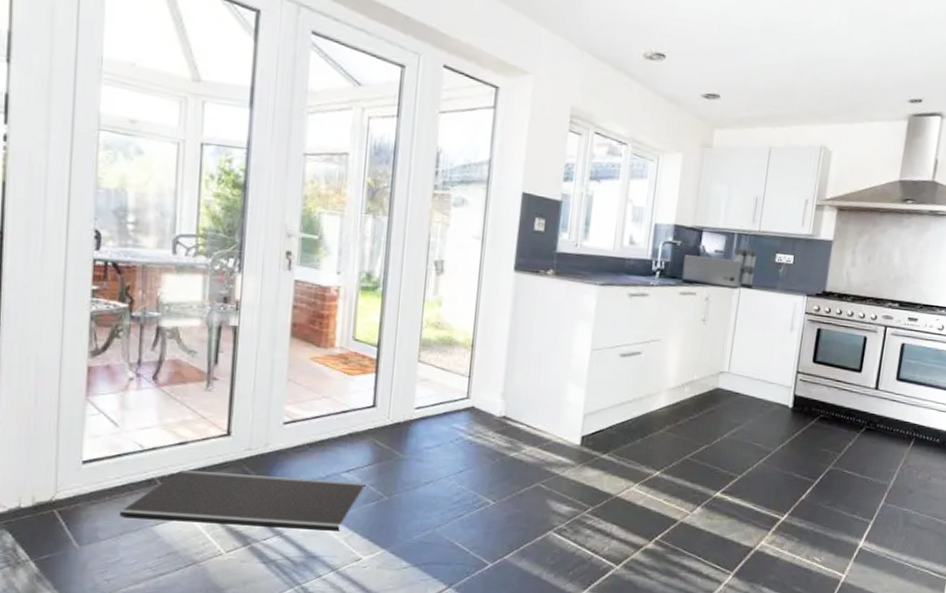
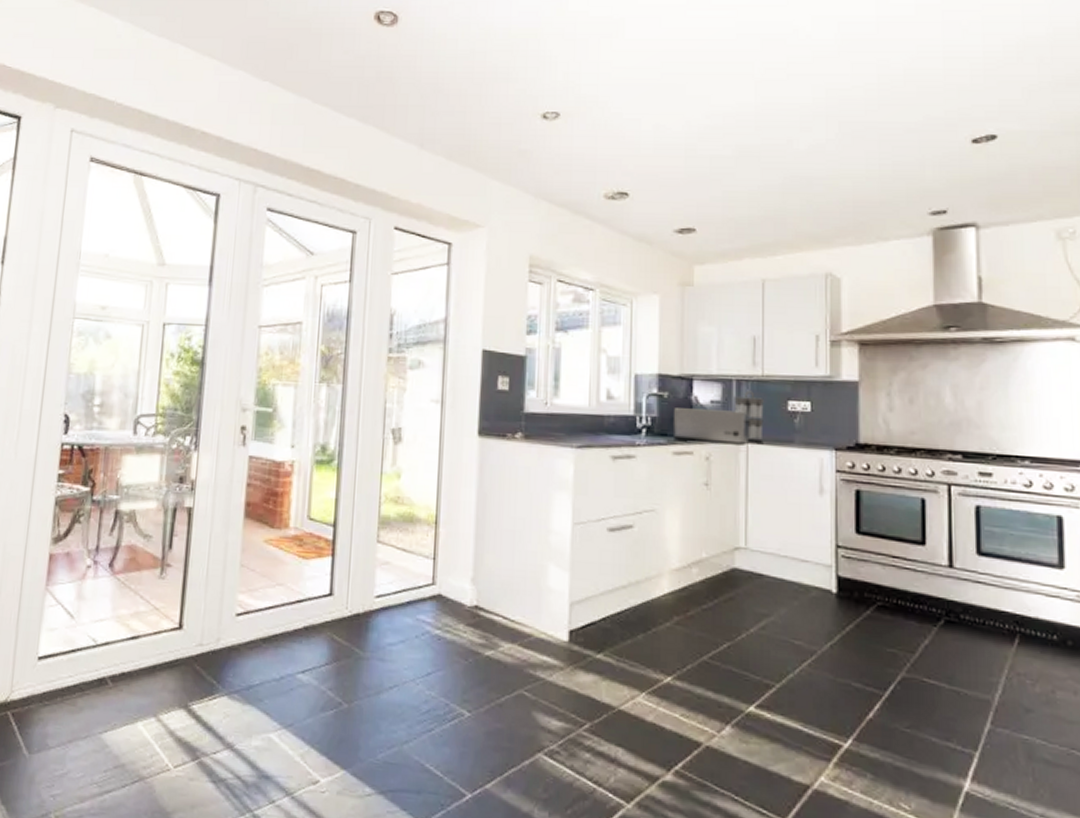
door mat: present [120,470,367,531] -> none [70,668,324,746]

